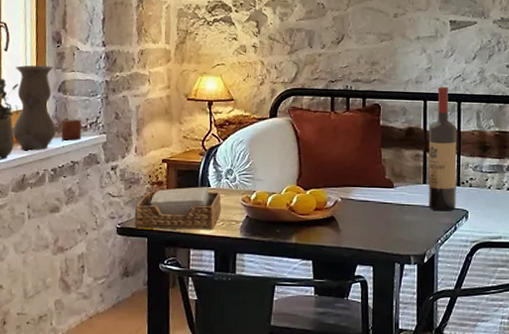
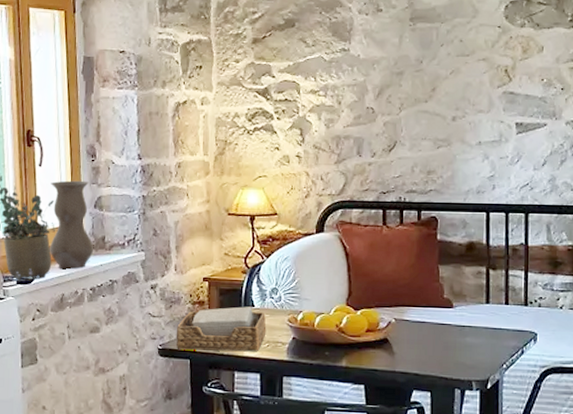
candle: present [61,117,82,142] -> none [98,234,120,260]
wine bottle: present [428,86,458,212] -> none [491,196,525,334]

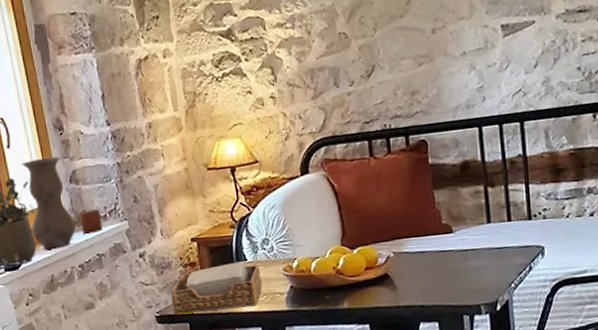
candle: none [98,234,120,260] -> present [79,207,103,235]

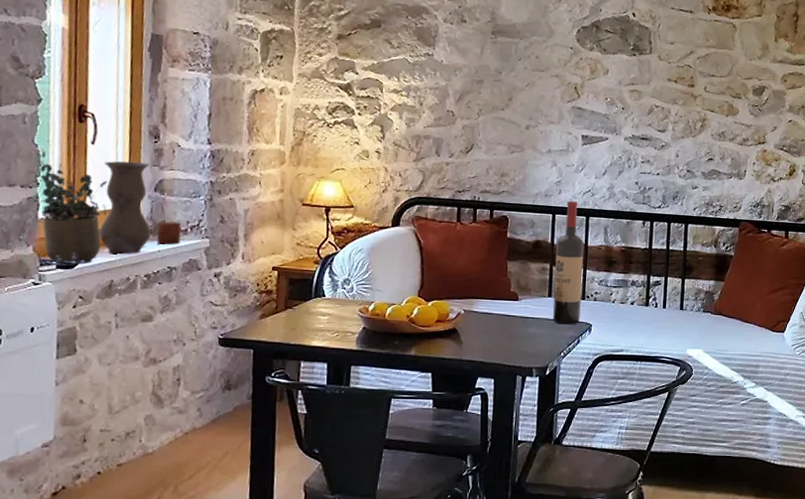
napkin holder: present [170,261,263,315] -> none [239,296,337,341]
wine bottle: none [487,106,529,252] -> present [552,200,585,325]

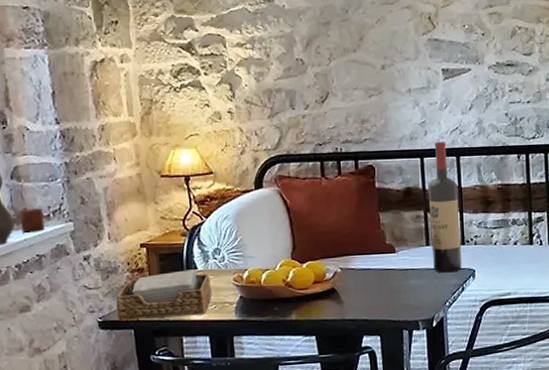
napkin holder: none [239,296,337,341] -> present [115,269,212,321]

